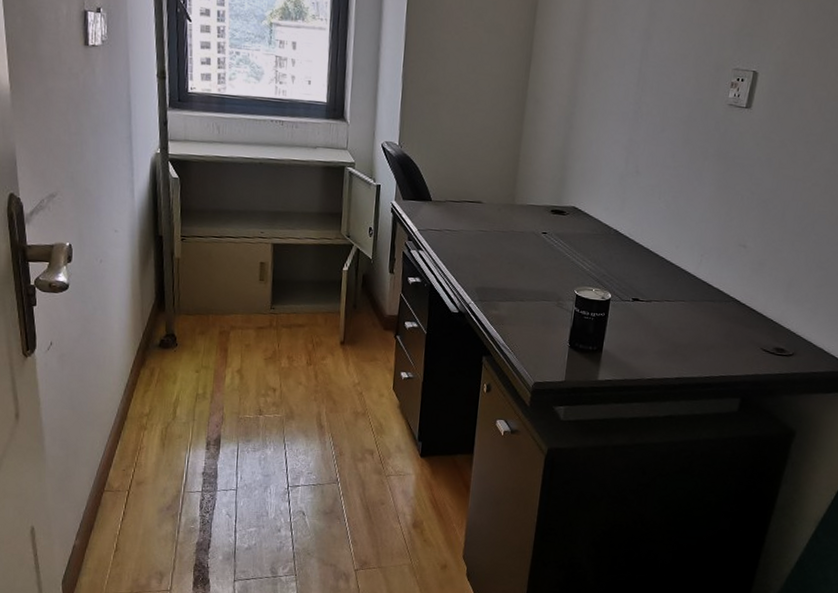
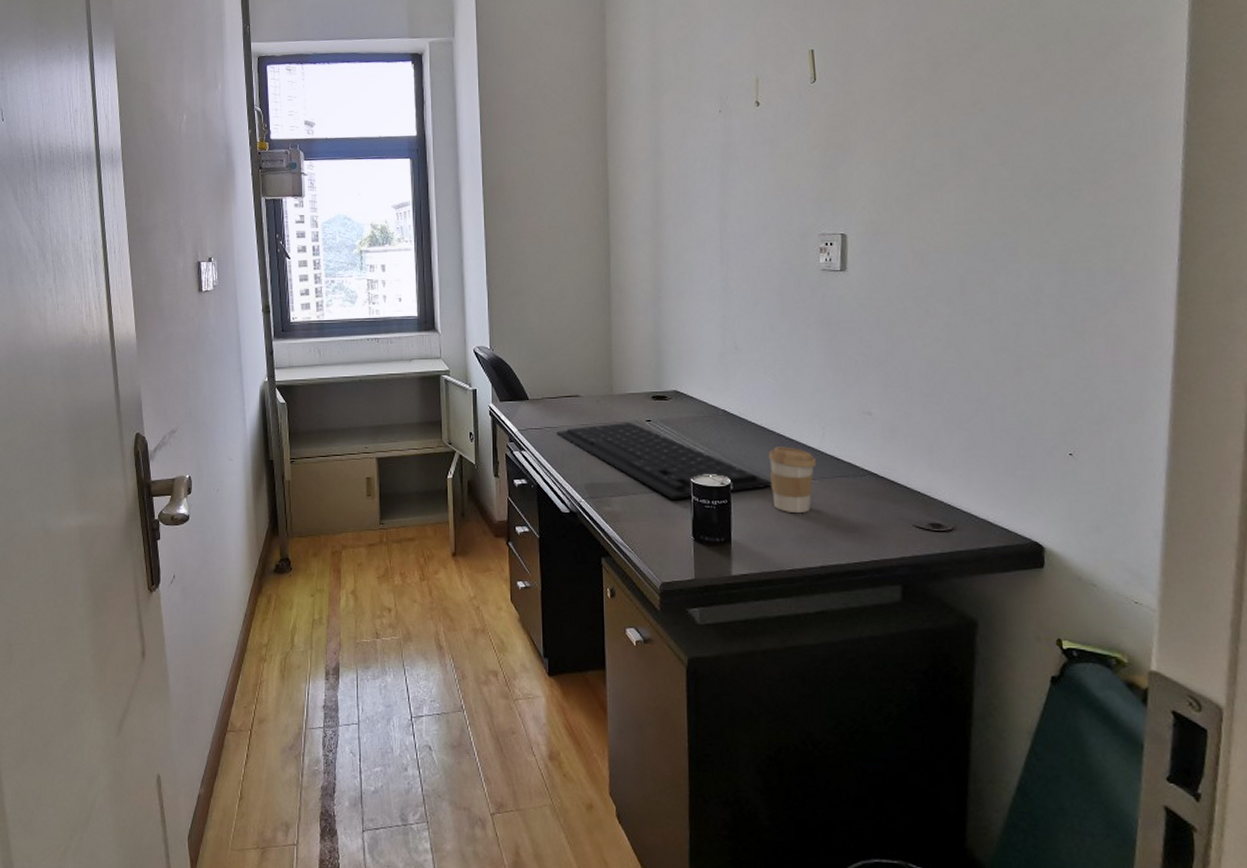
keyboard: none [455,232,648,309] -> present [556,423,772,499]
coffee cup: none [645,268,690,331] -> present [768,446,817,514]

